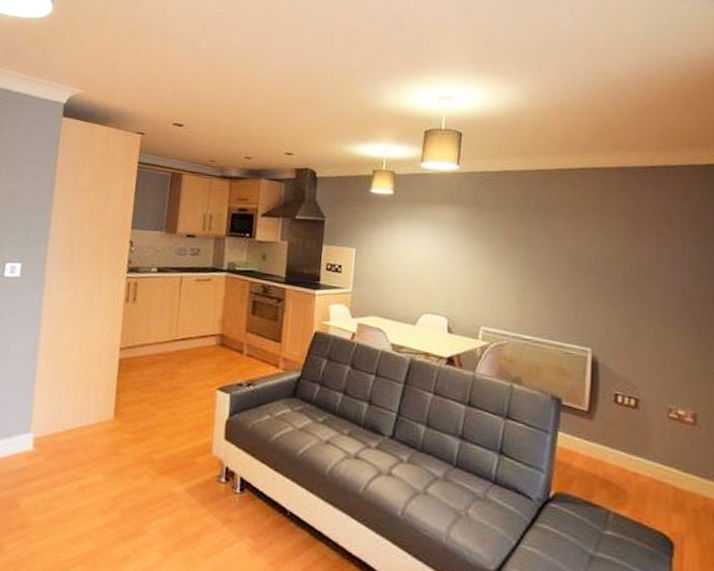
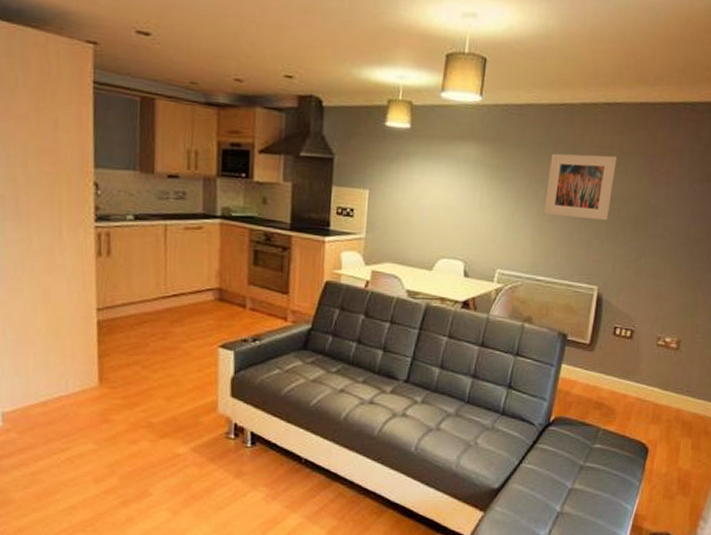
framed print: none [527,215,600,280] -> present [544,153,617,220]

